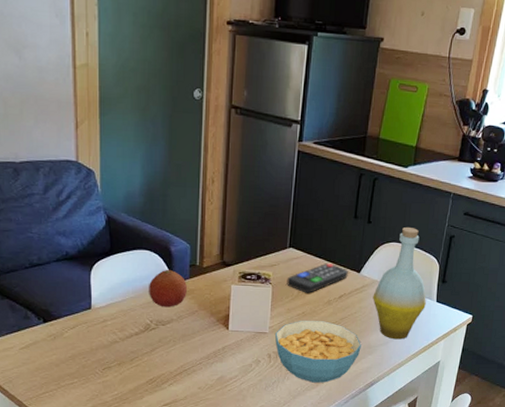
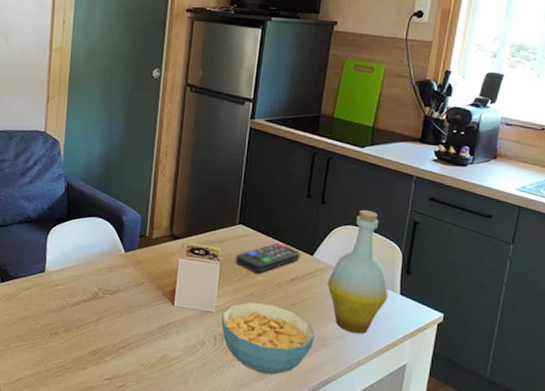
fruit: present [149,269,188,308] -> none [99,238,136,277]

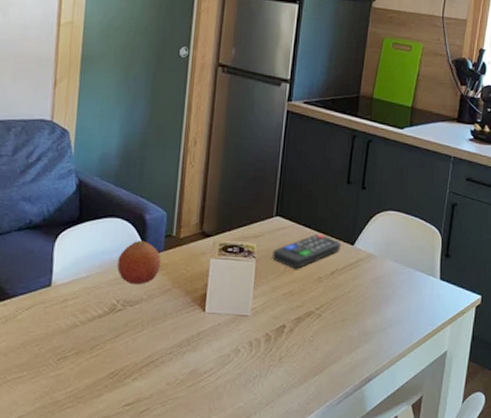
fruit: none [99,238,136,277] -> present [117,240,162,285]
cereal bowl: present [221,301,315,375] -> none [257,300,356,378]
bottle: present [327,209,388,334] -> none [368,193,429,325]

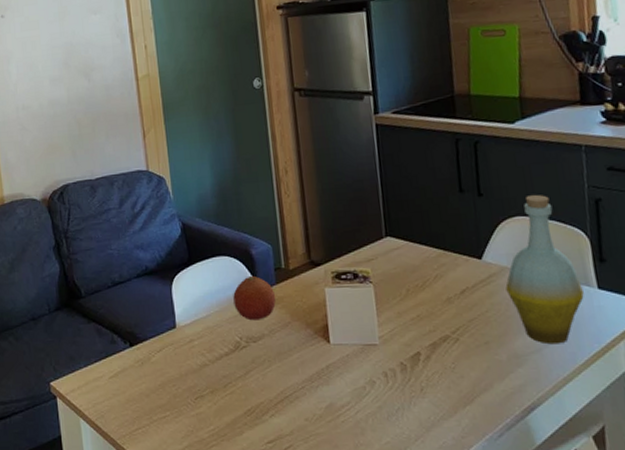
remote control: present [272,233,341,269] -> none [390,250,467,291]
bottle: none [368,193,429,325] -> present [505,194,584,345]

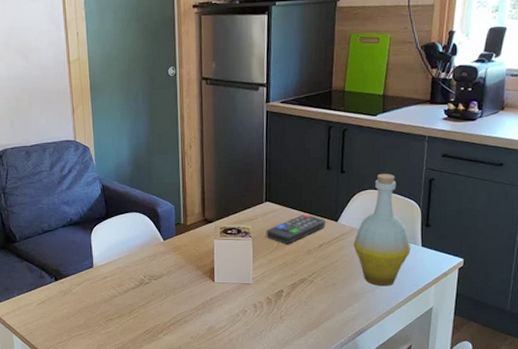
fruit: present [233,275,276,321] -> none [141,228,175,263]
remote control: none [390,250,467,291] -> present [266,213,326,244]

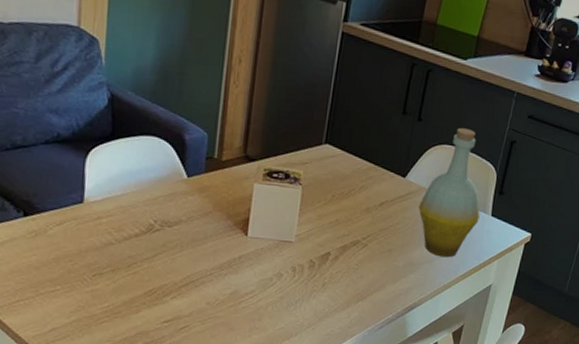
remote control: present [266,213,326,244] -> none [319,163,392,198]

